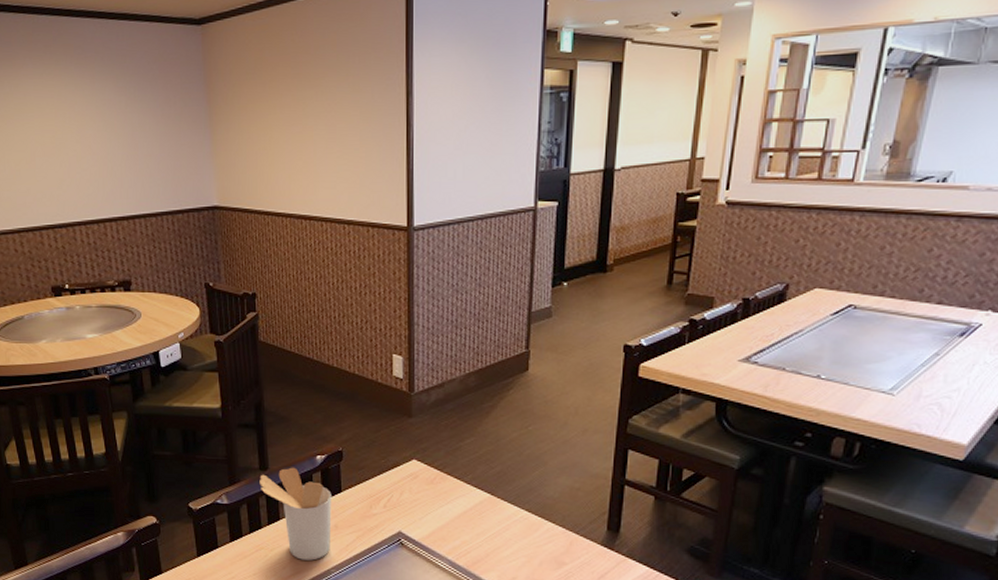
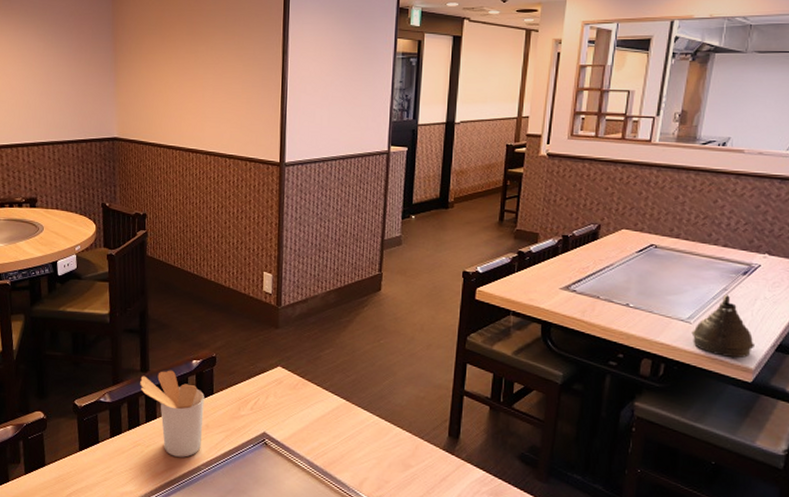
teapot: none [894,361,971,434] -> present [691,295,756,359]

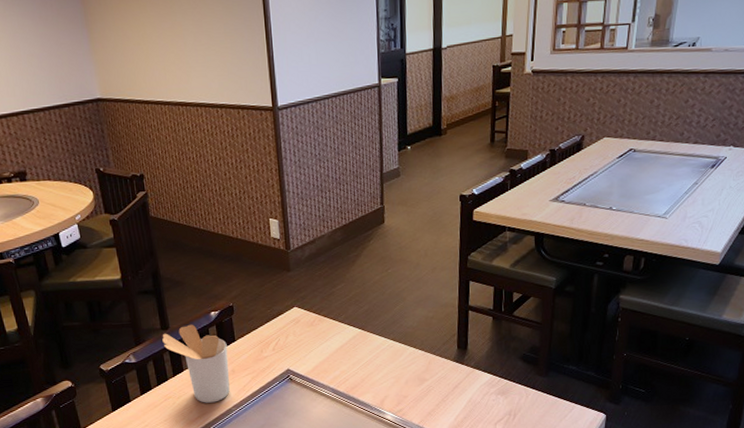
teapot: present [691,295,756,359] -> none [667,188,722,245]

